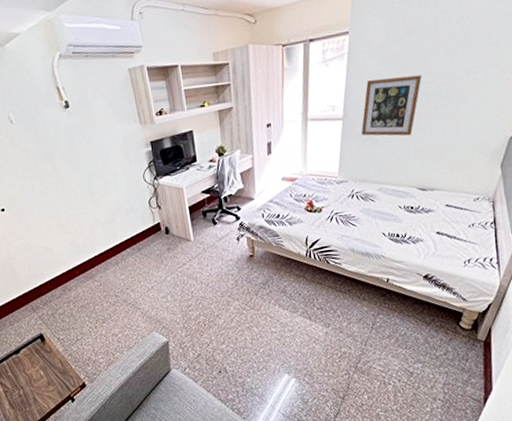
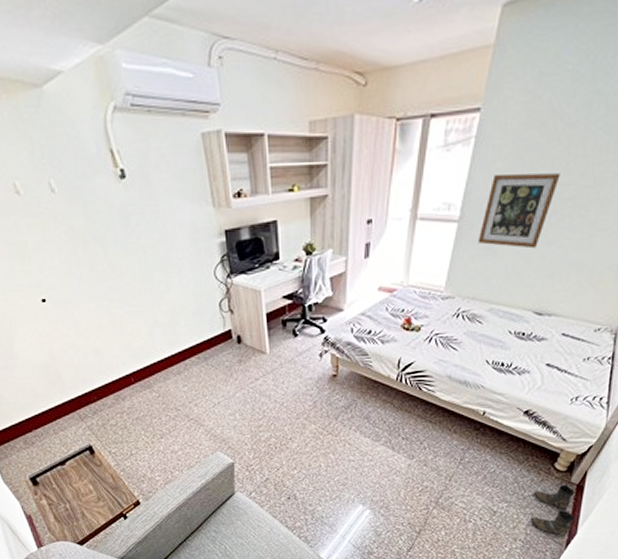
boots: none [445,342,488,395] -> present [530,484,575,538]

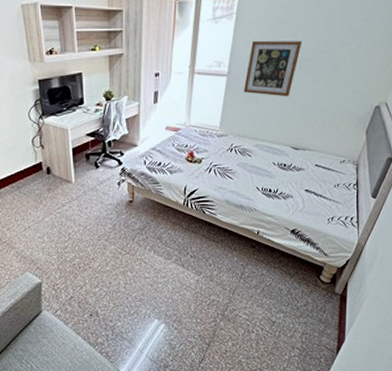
boots: present [530,484,575,538] -> none [304,294,341,345]

